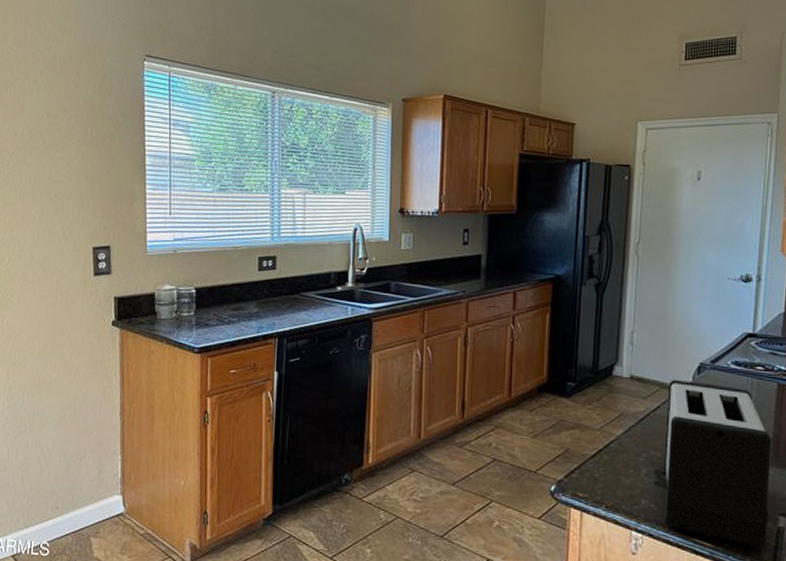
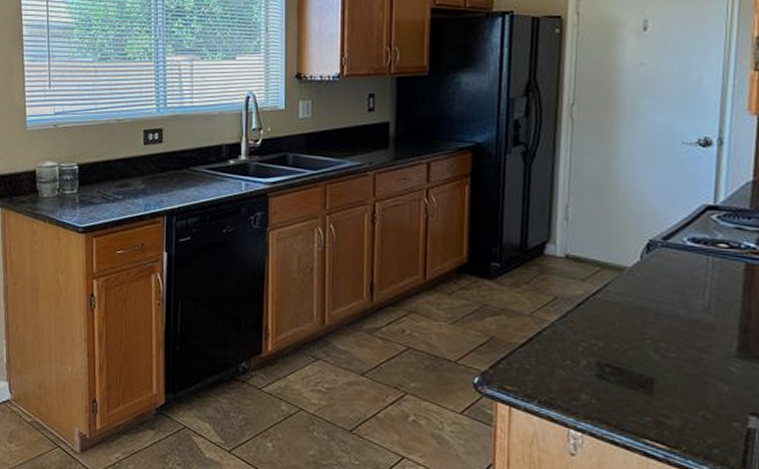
toaster: present [664,380,772,549] -> none [607,259,739,453]

